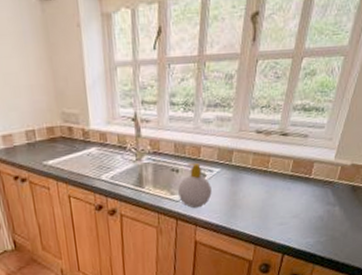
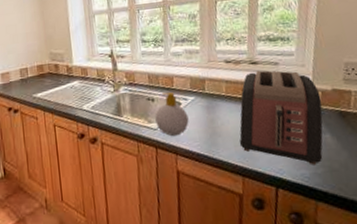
toaster: none [257,142,340,235] -> present [239,70,323,165]

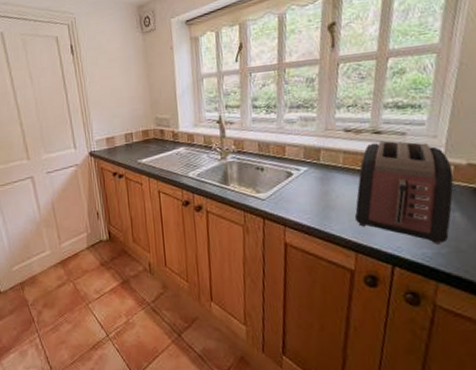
soap bottle: present [155,92,189,136] -> none [264,161,300,207]

